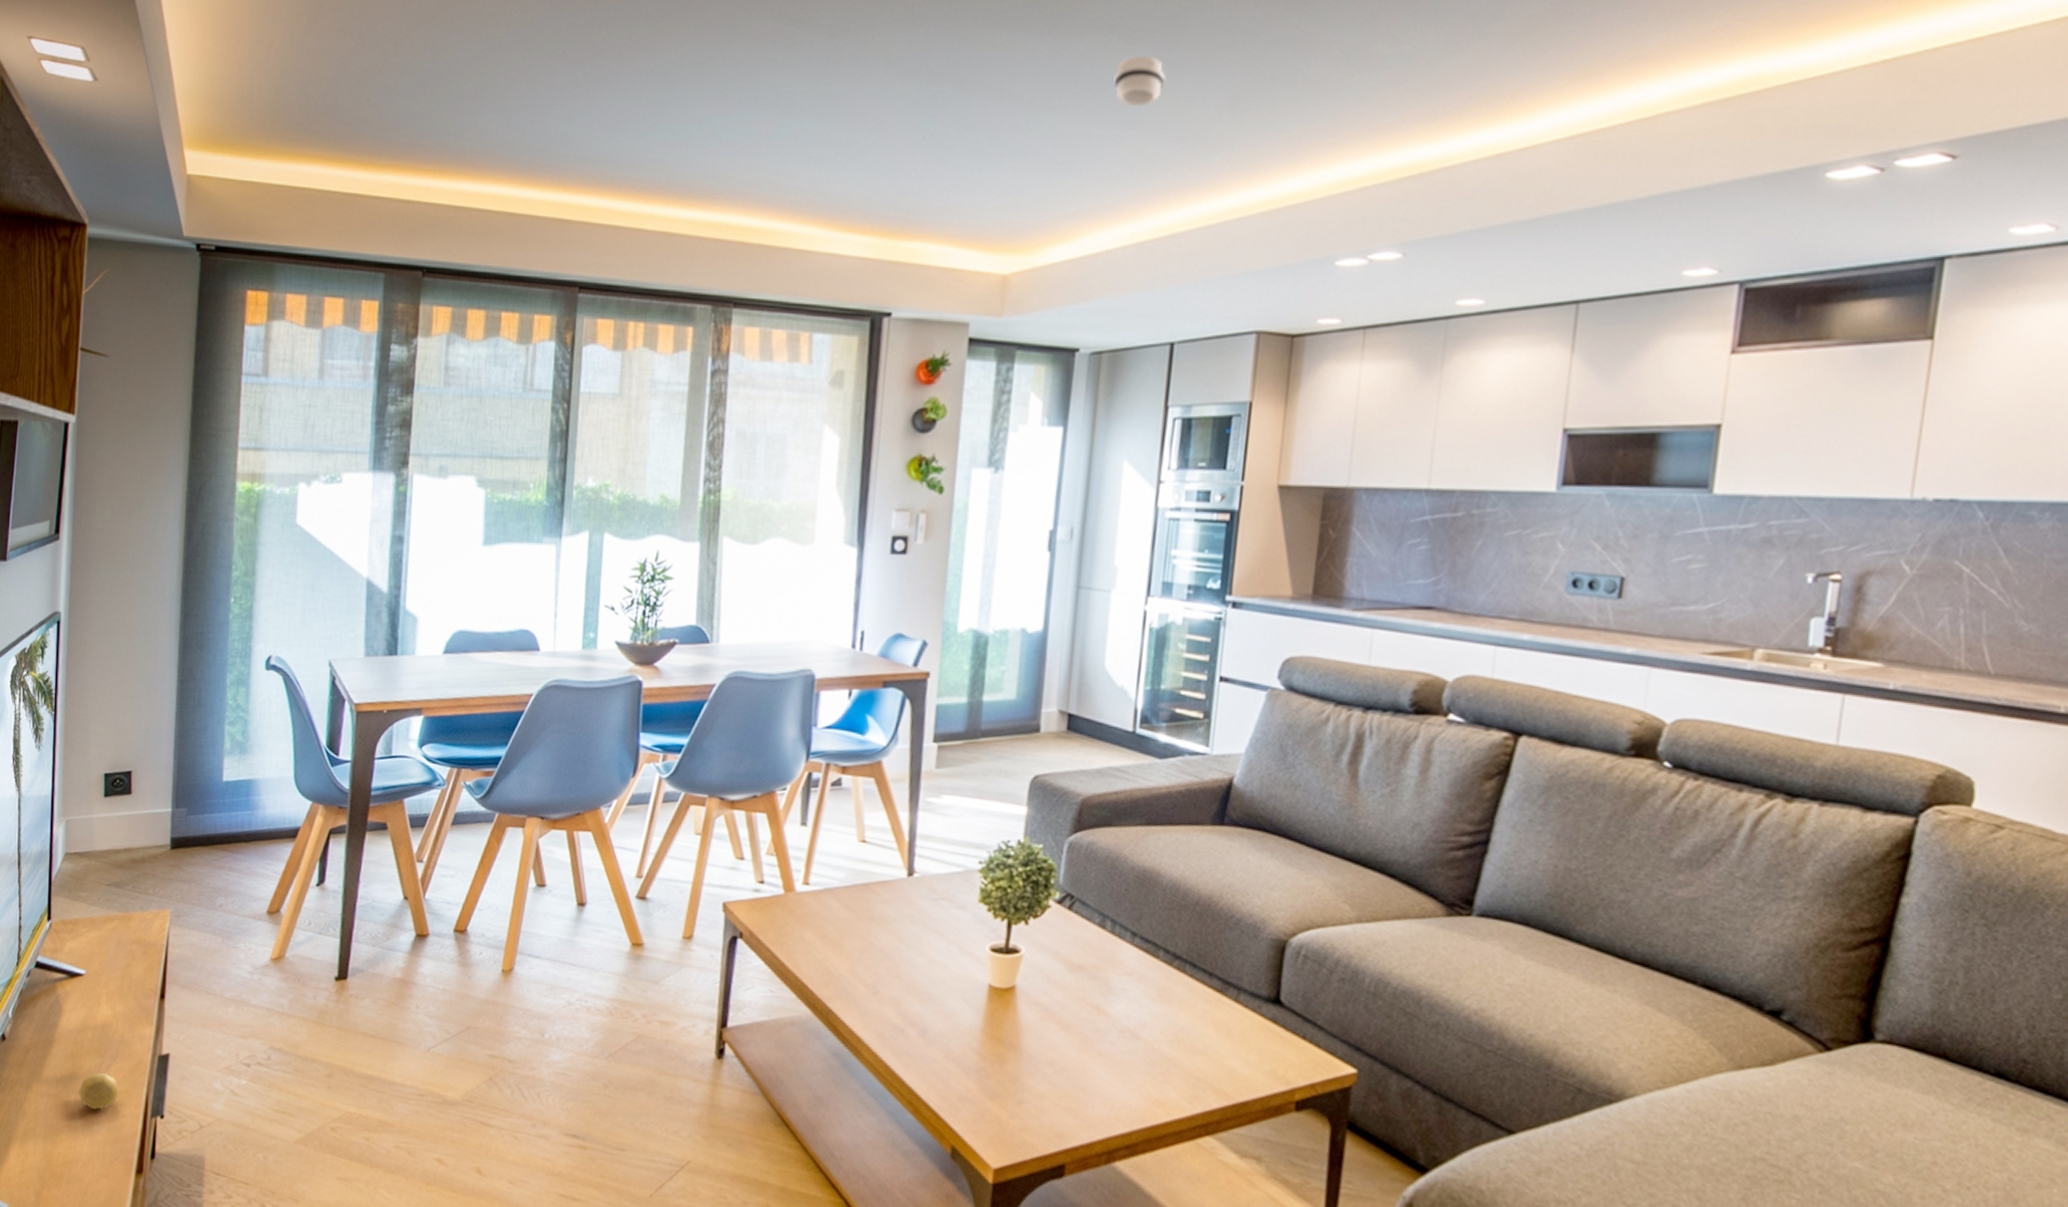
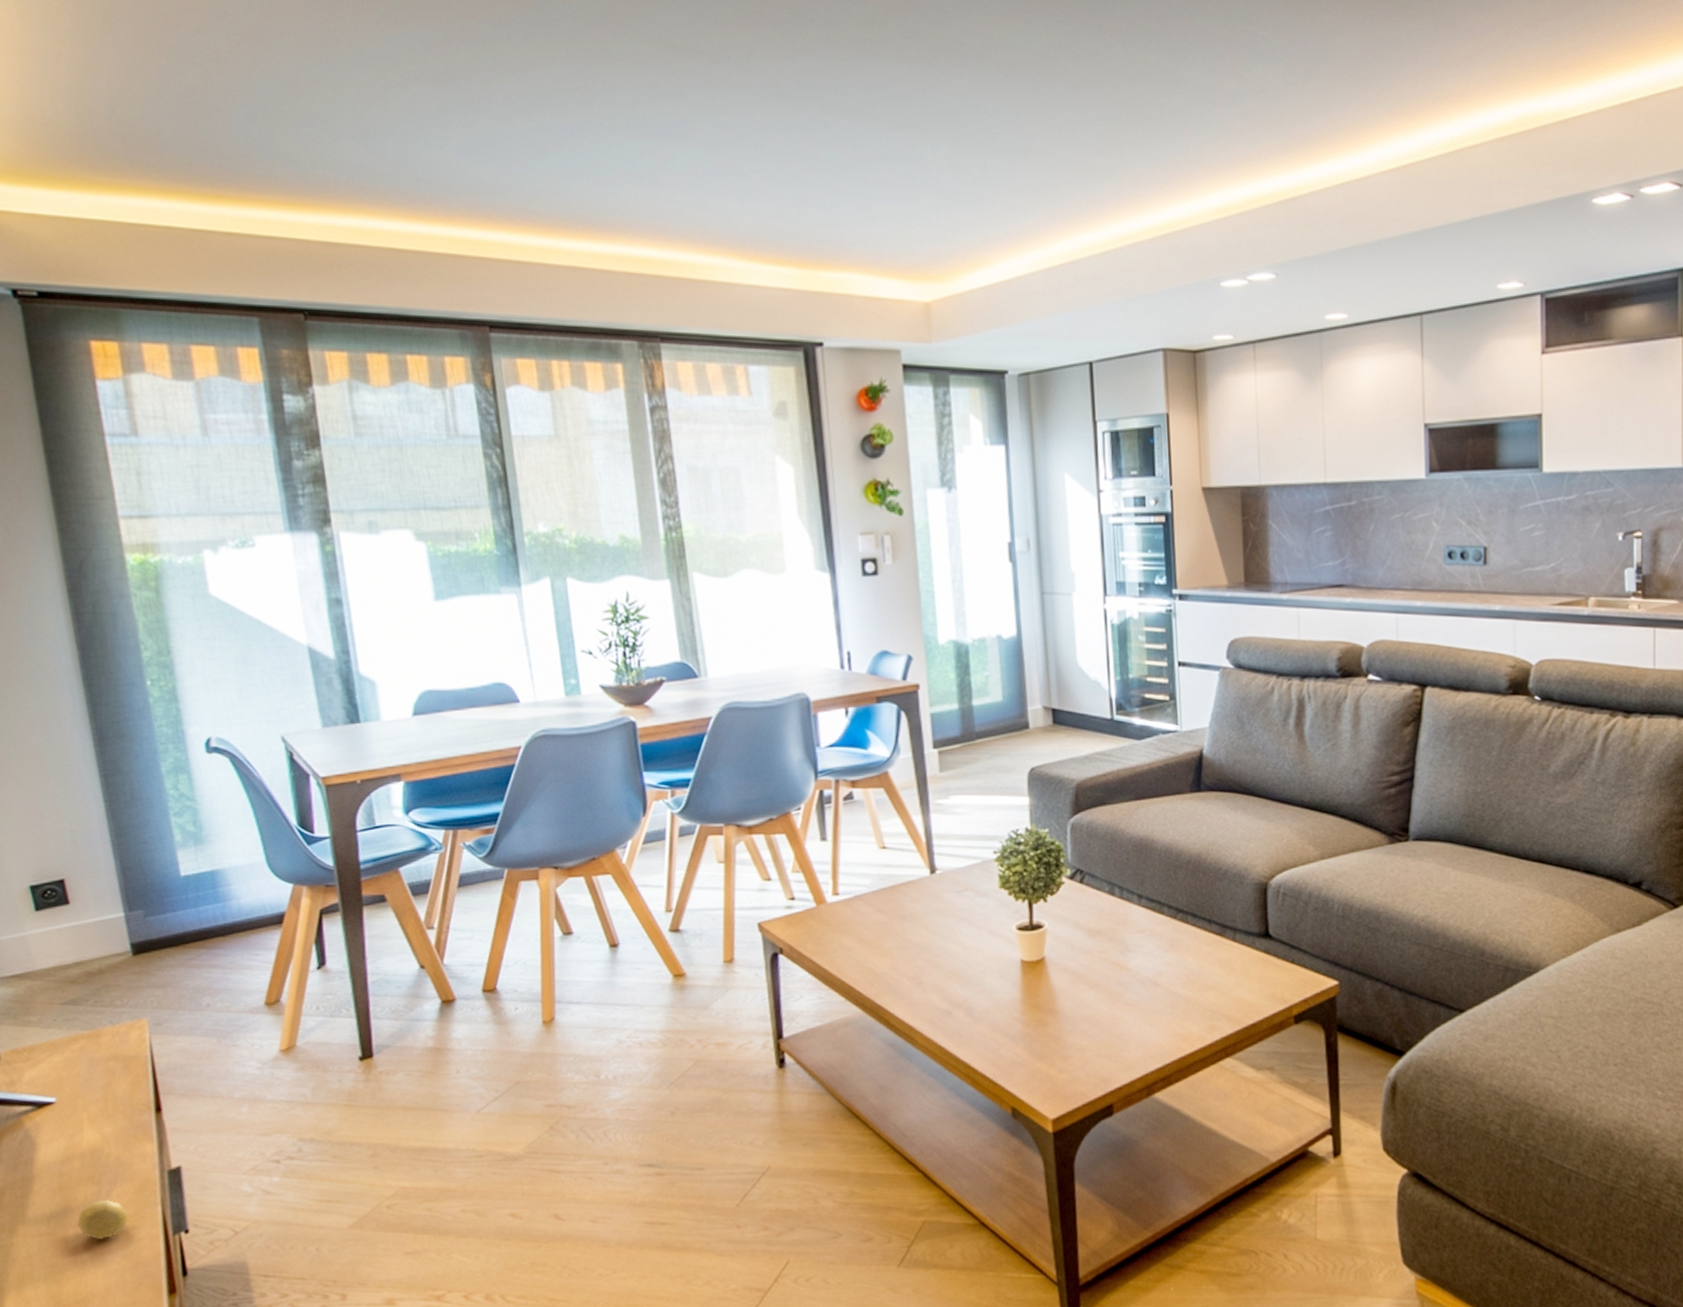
smoke detector: present [1114,56,1167,107] -> none [998,89,1047,139]

